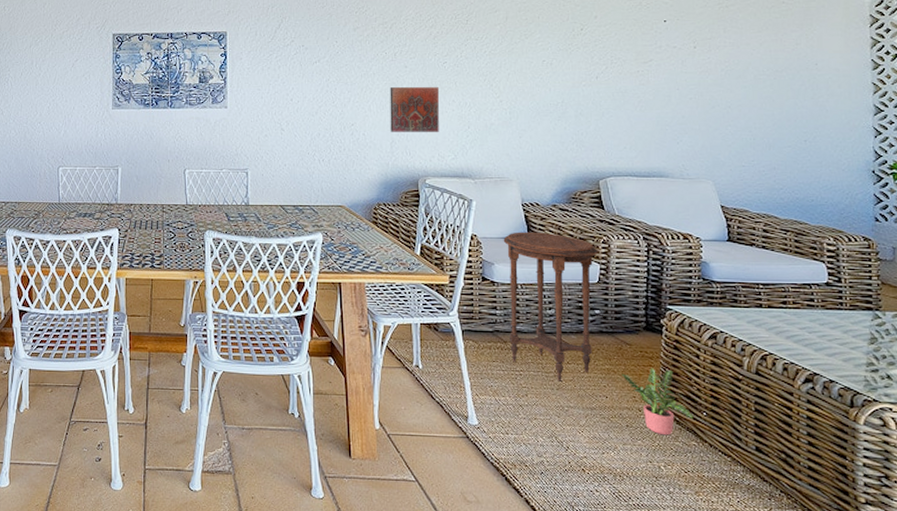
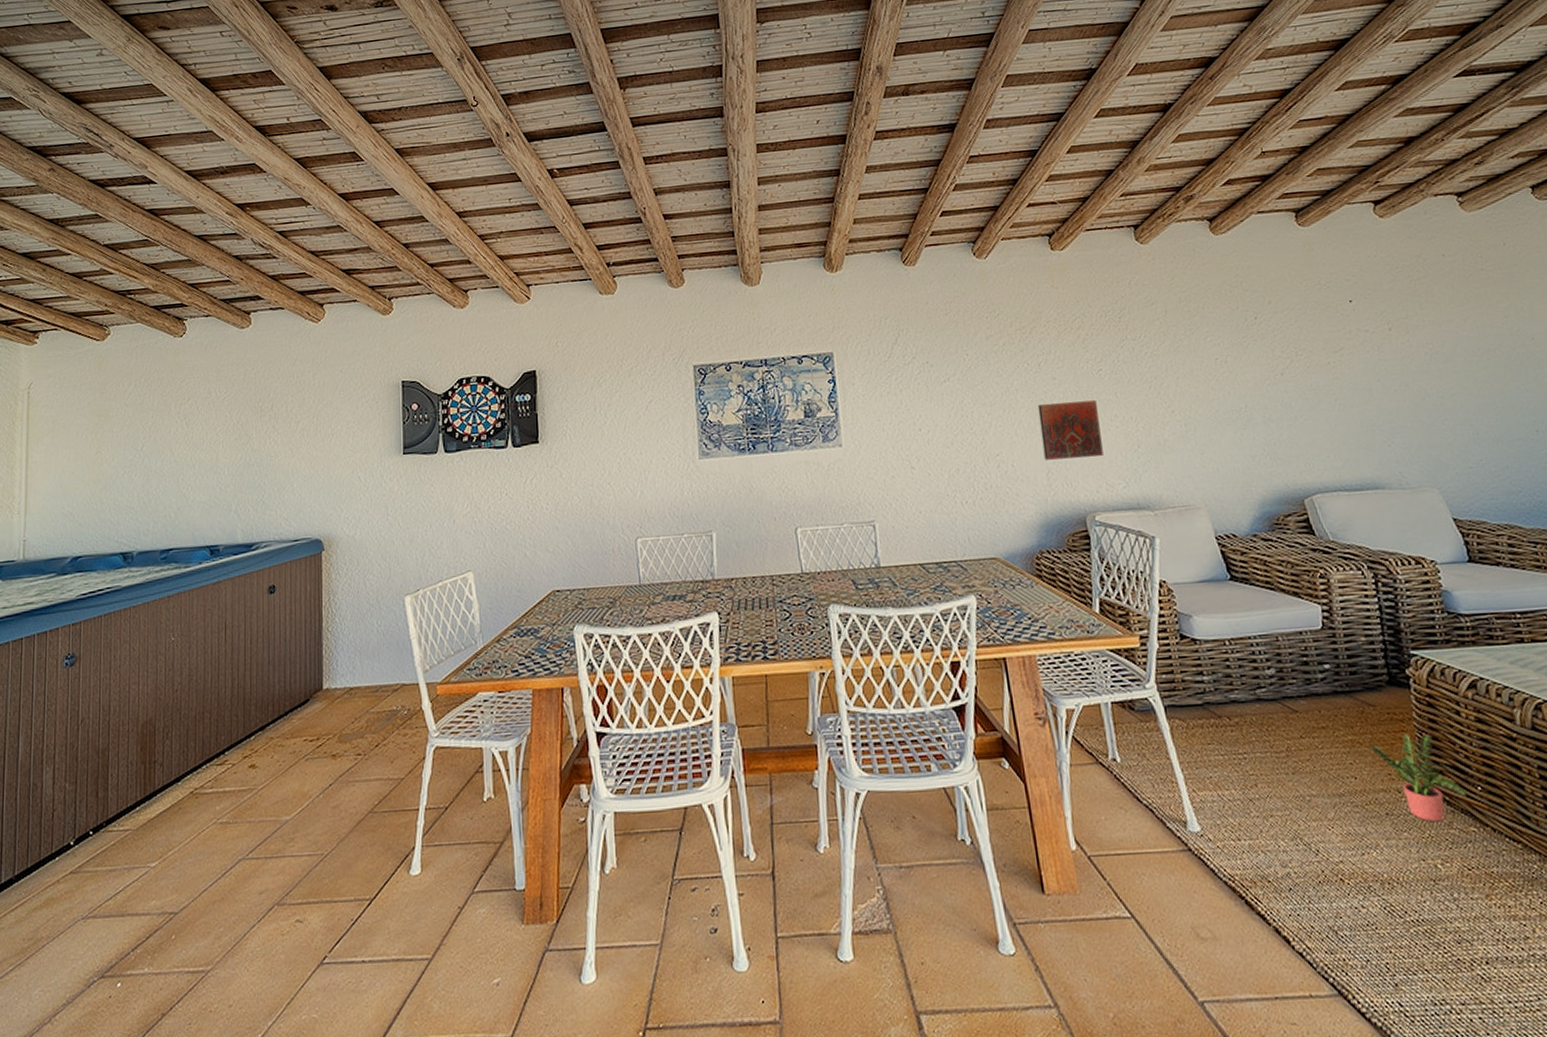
side table: present [503,232,598,382] -> none [1199,570,1329,763]

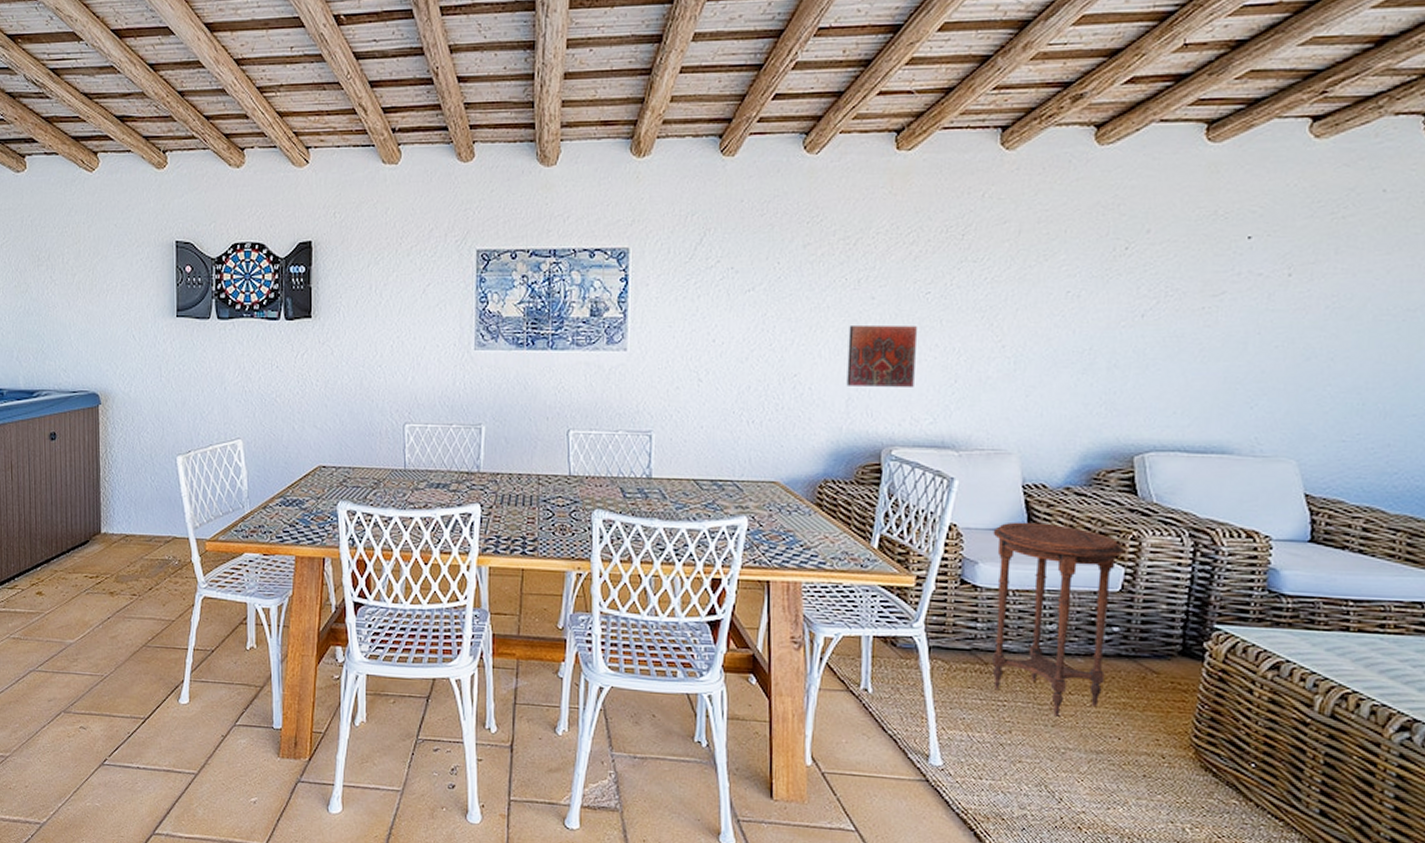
side table: none [1199,570,1329,763] -> present [992,522,1124,716]
potted plant: present [1369,732,1467,823] -> none [1142,704,1237,790]

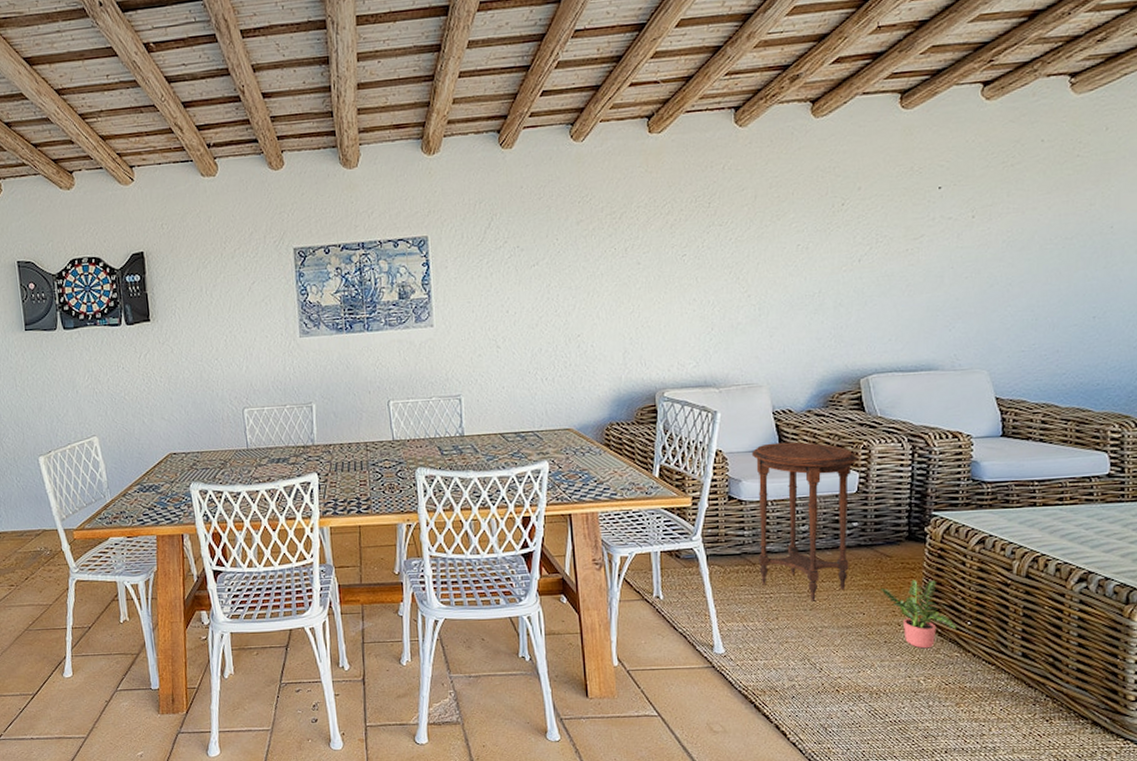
decorative tile: present [846,326,917,387] -> none [620,285,678,341]
potted plant: none [1142,704,1237,790] -> present [881,579,957,649]

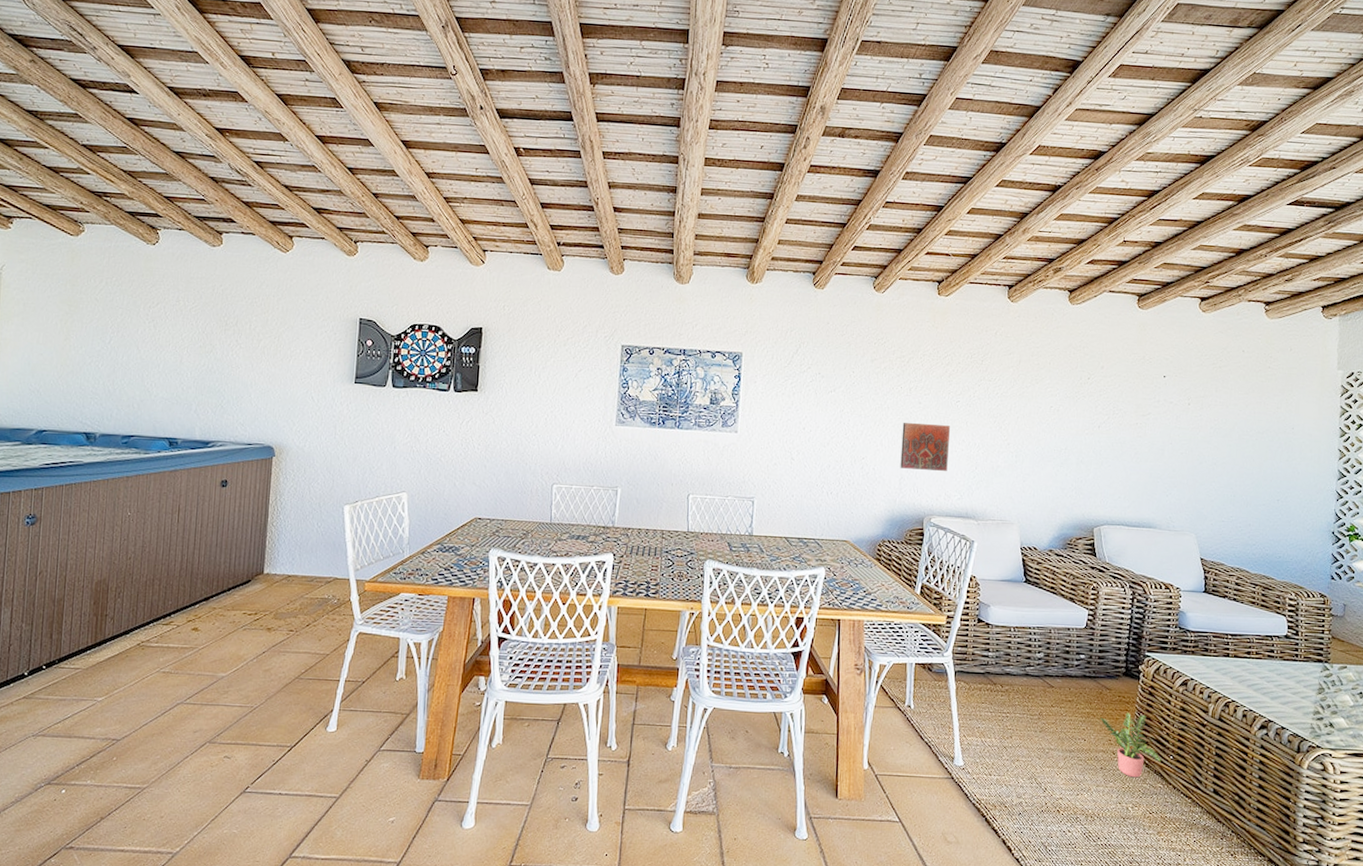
decorative tile: none [620,285,678,341] -> present [900,423,950,471]
side table: present [751,442,857,601] -> none [999,575,1088,724]

